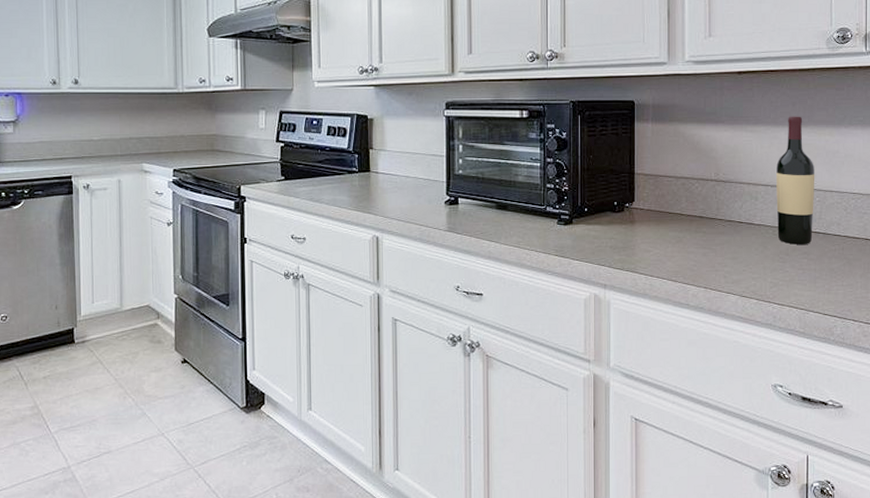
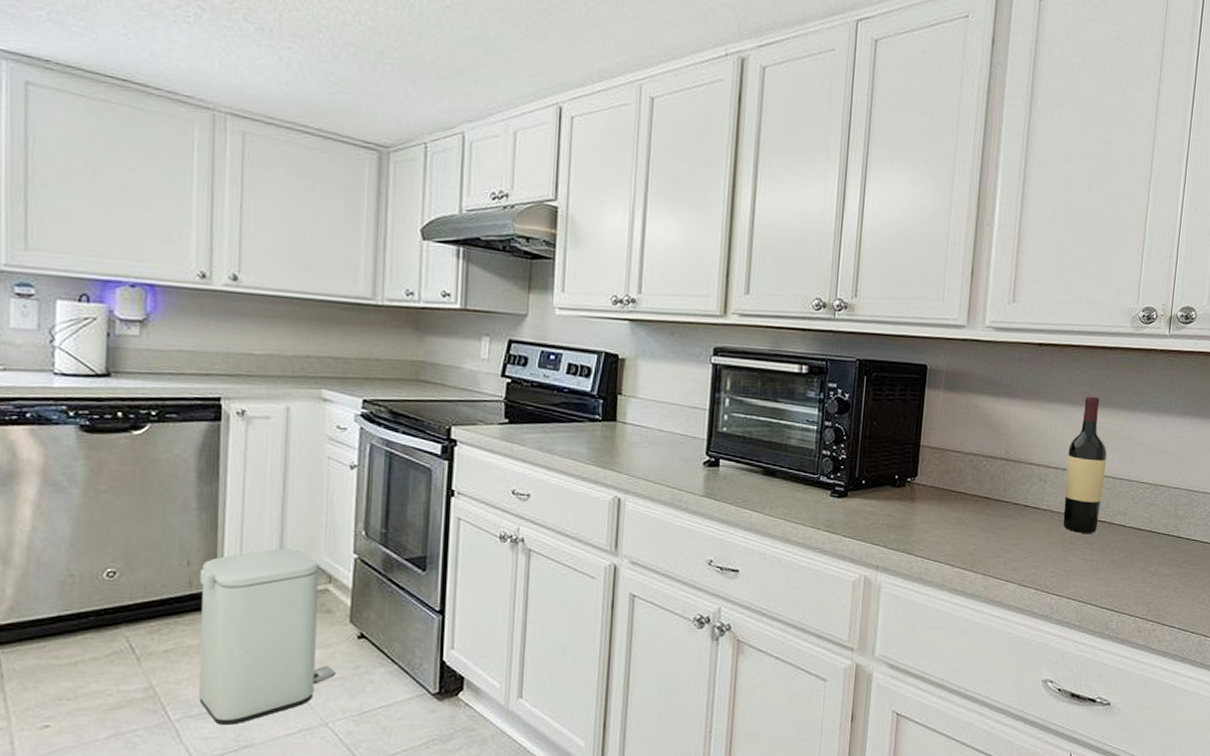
pedal bin: none [64,292,167,436] -> present [199,548,336,725]

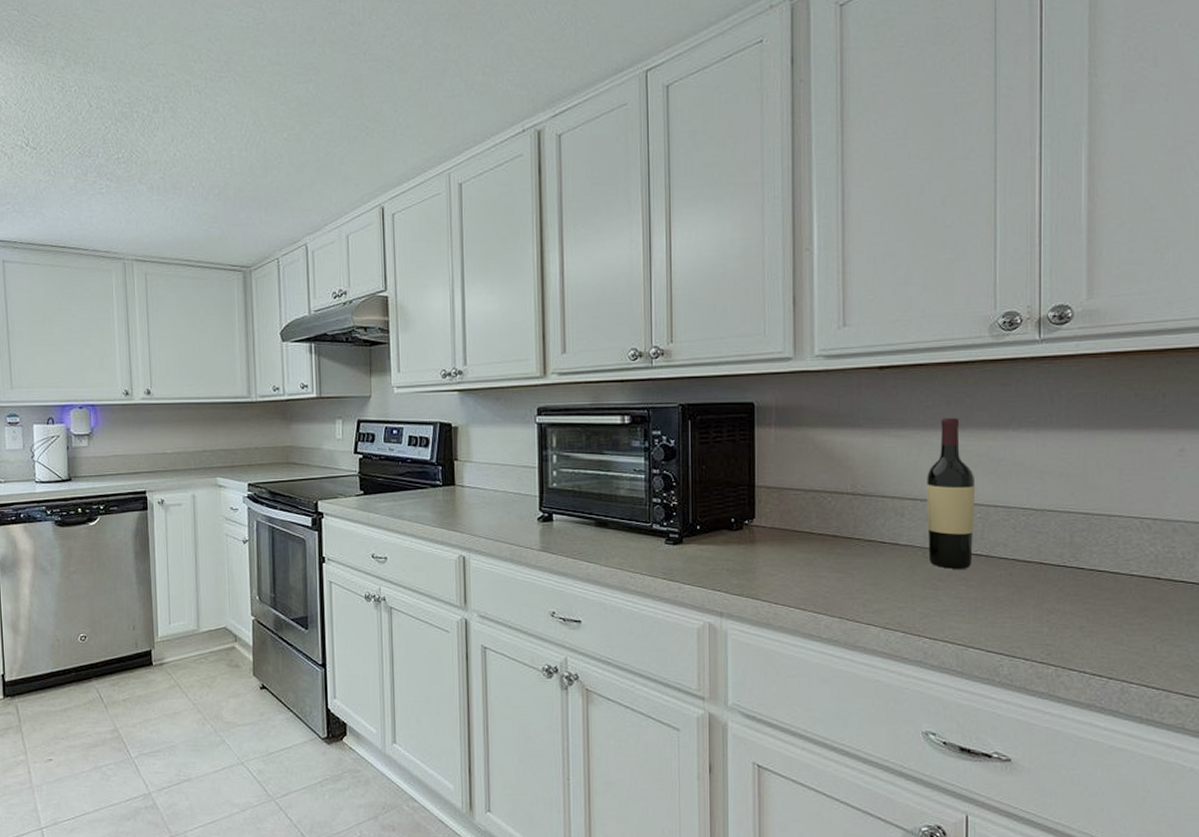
pedal bin: present [199,548,336,725] -> none [142,613,246,762]

